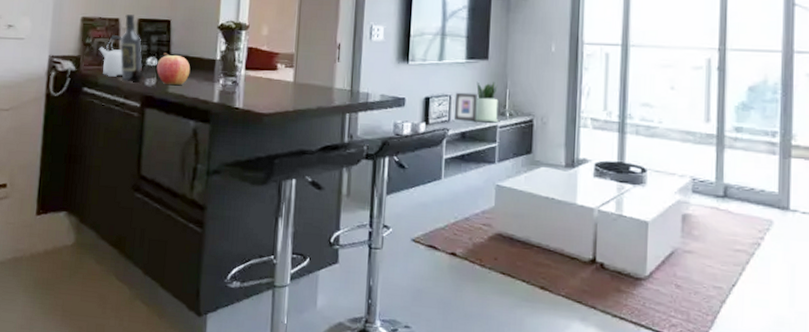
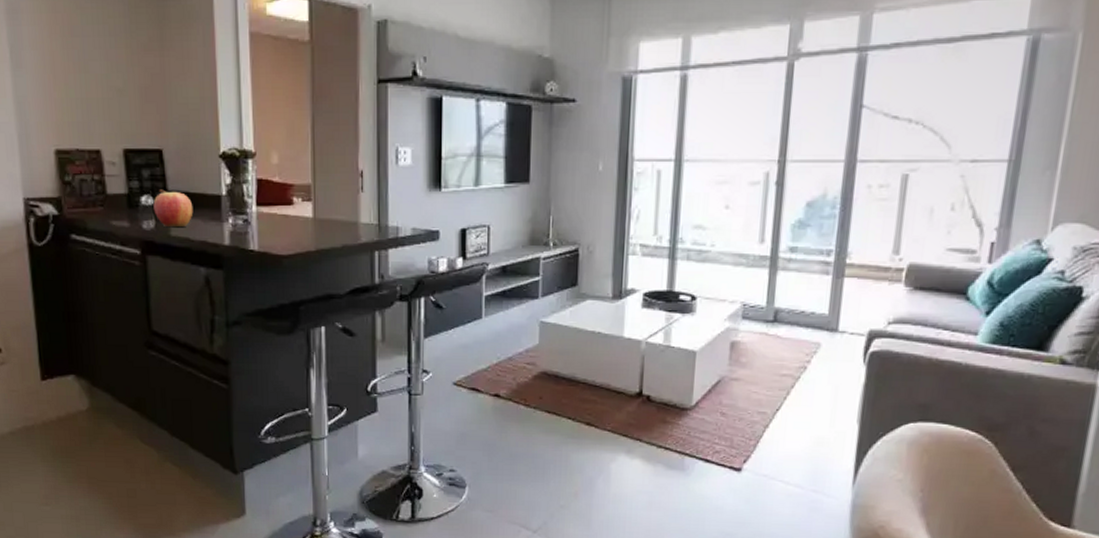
kettle: present [98,35,143,77] -> none [81,170,137,220]
wine bottle: present [120,14,143,83] -> none [106,144,138,226]
picture frame: present [455,92,477,122] -> none [494,222,518,254]
planter: present [475,81,499,123] -> none [516,208,542,254]

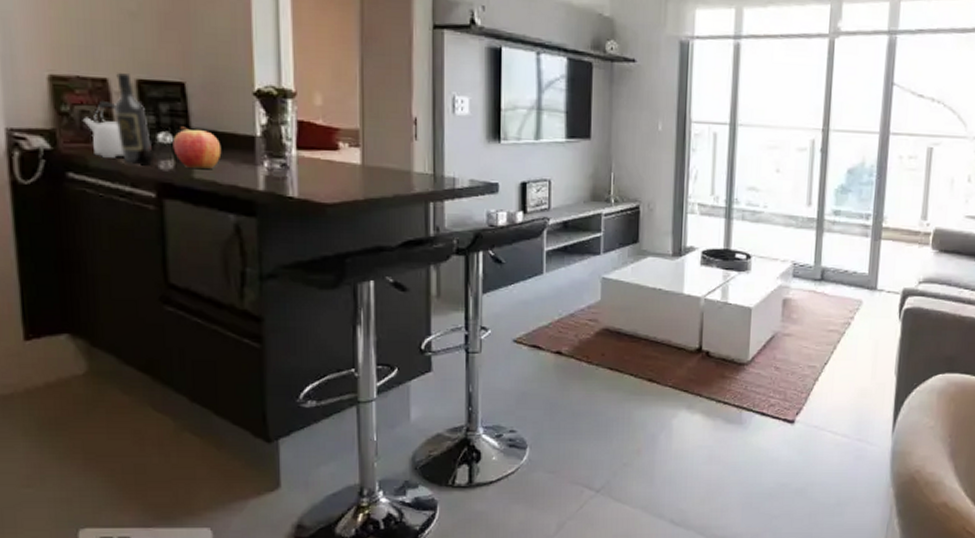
kettle: none [81,170,137,220] -> present [82,101,153,158]
wine bottle: none [106,144,138,226] -> present [113,73,154,166]

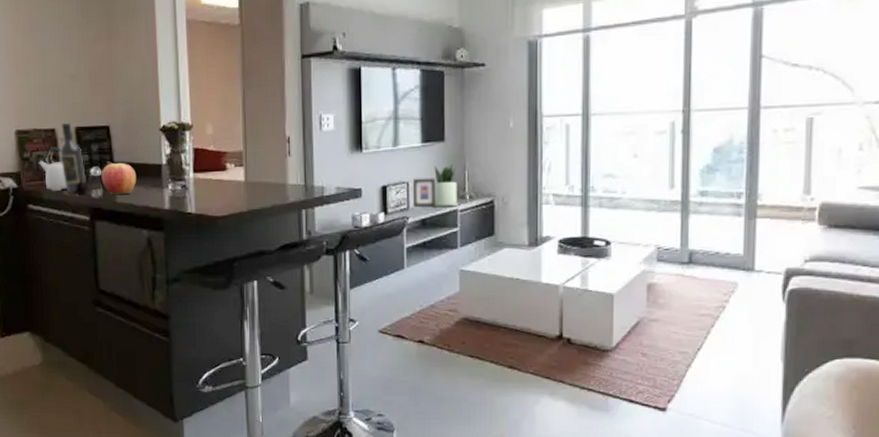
picture frame: none [555,176,580,210] -> present [414,177,436,208]
planter: none [577,164,603,211] -> present [434,164,459,208]

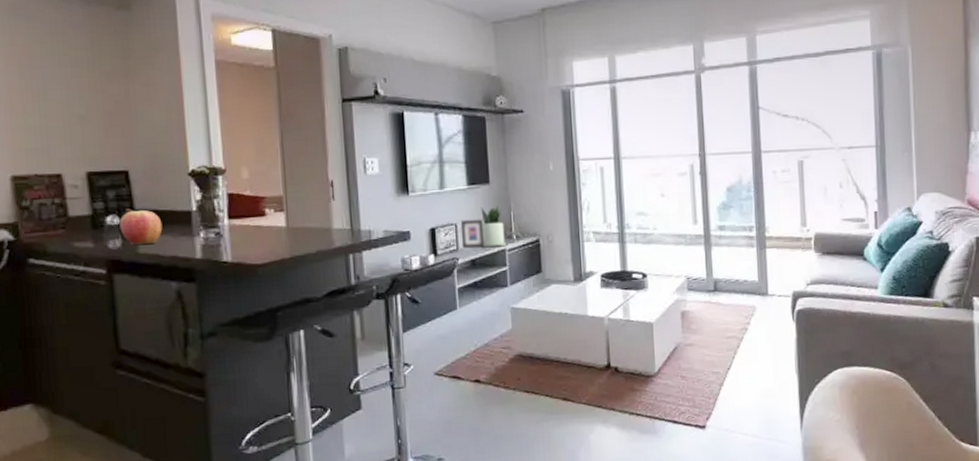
kettle: present [38,147,87,191] -> none [40,194,102,243]
wine bottle: present [59,123,88,196] -> none [67,168,104,247]

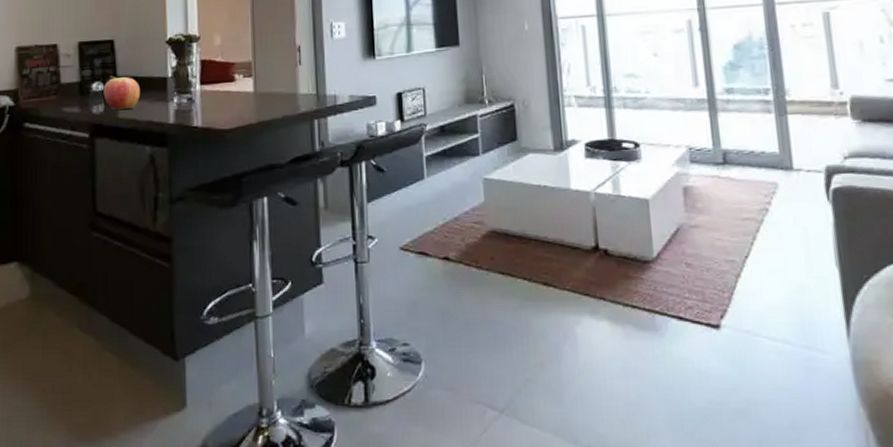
picture frame: present [461,219,484,249] -> none [429,82,454,115]
planter: present [481,206,507,248] -> none [450,69,478,113]

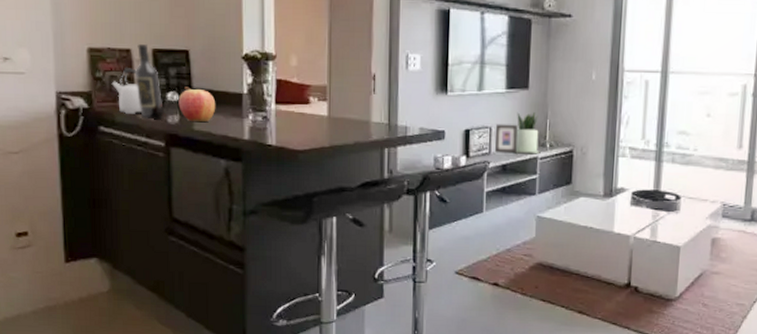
kettle: none [37,62,88,108] -> present [111,68,163,114]
wine bottle: none [60,38,89,112] -> present [134,44,164,120]
picture frame: none [429,82,454,115] -> present [495,124,518,154]
planter: none [450,69,478,113] -> present [515,112,539,155]

